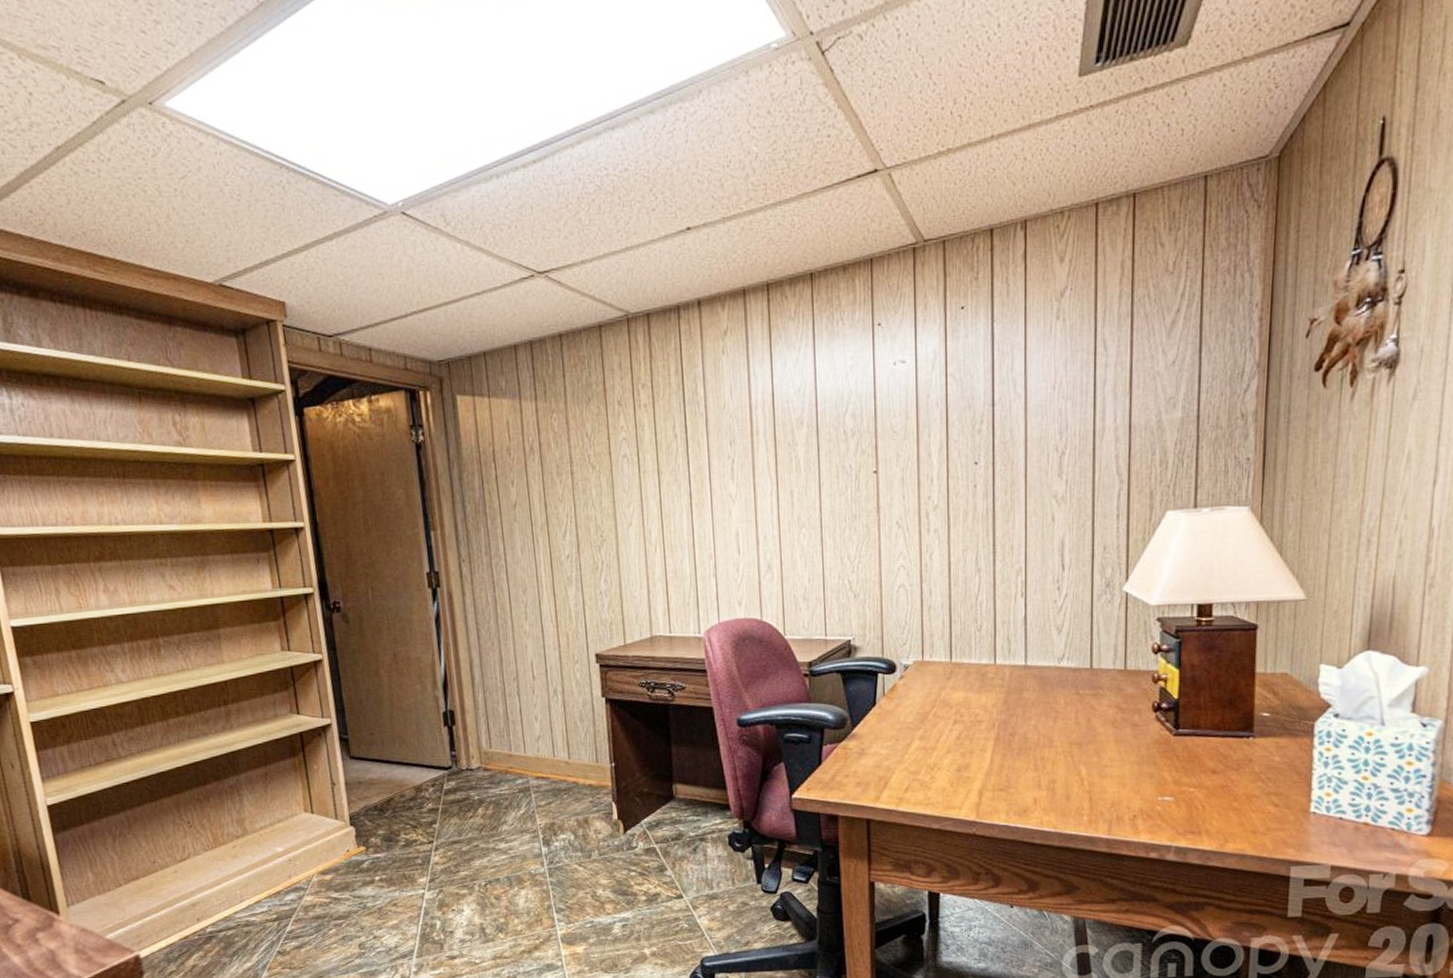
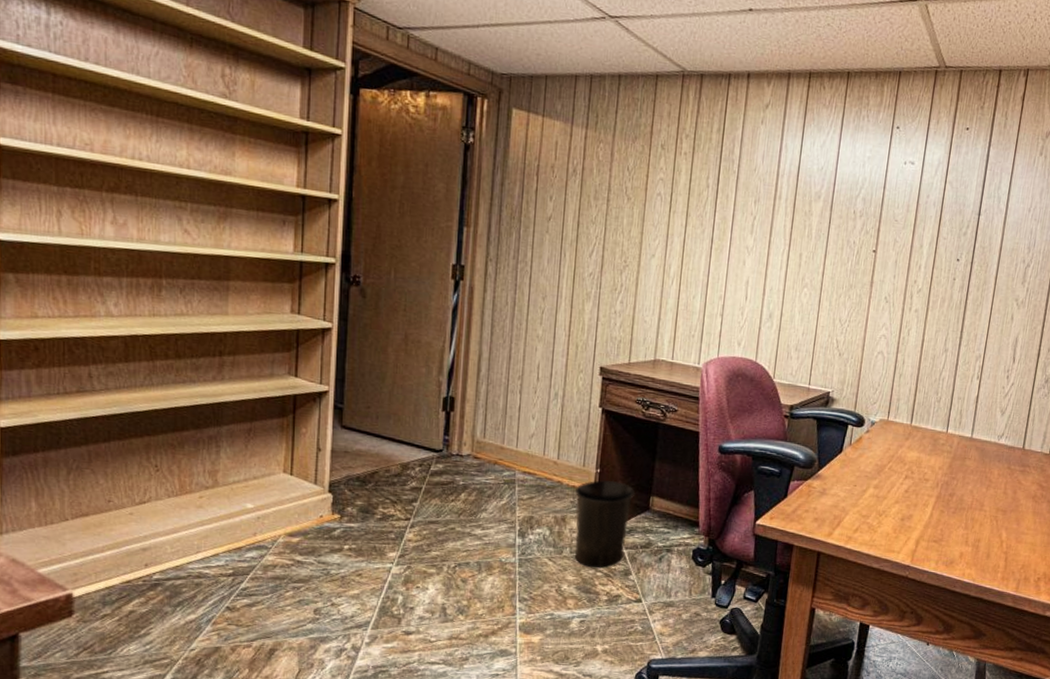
waste bin: none [593,772,657,868] -> present [574,480,636,569]

